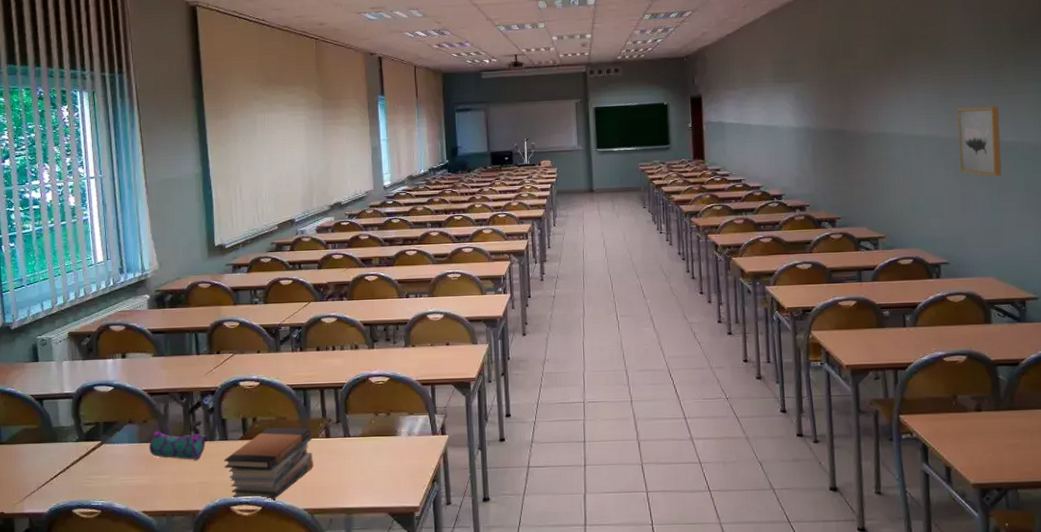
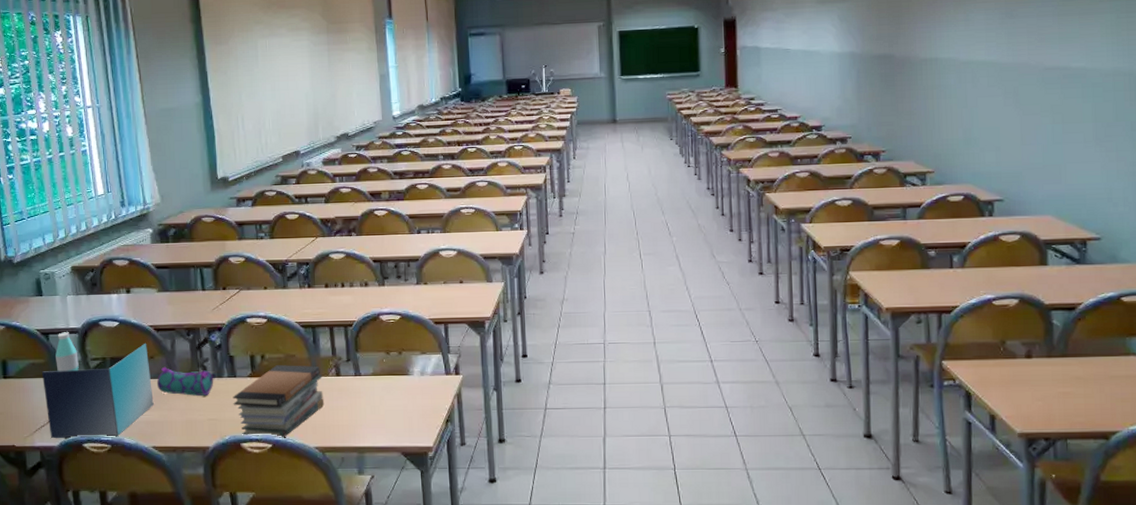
cube: none [35,407,145,505] -> present [42,343,154,439]
water bottle: none [49,397,72,437] -> present [55,332,79,372]
wall art: present [957,106,1002,176] -> none [1020,28,1068,106]

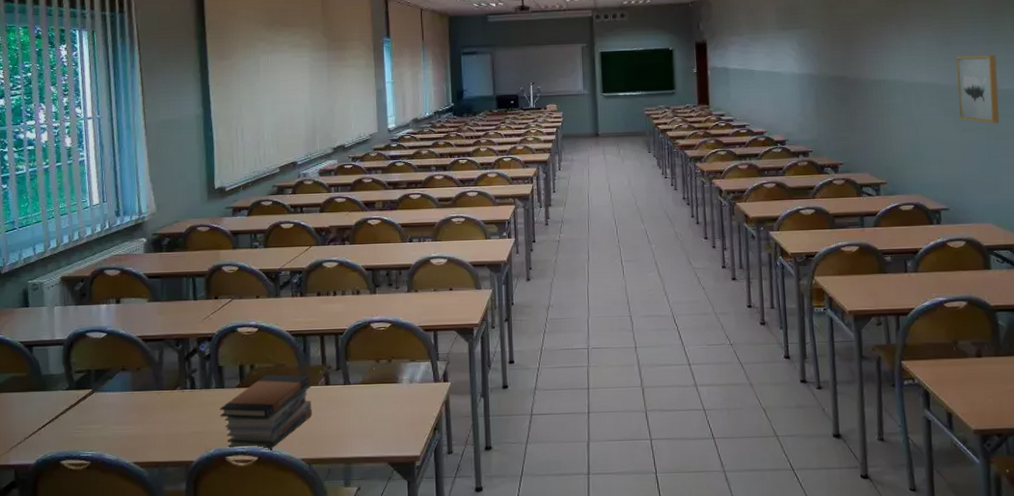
cube: present [42,343,154,439] -> none [23,354,138,457]
water bottle: present [55,332,79,372] -> none [38,344,62,386]
pencil case: present [156,366,216,396] -> none [142,378,204,408]
wall art: none [1020,28,1068,106] -> present [956,54,1000,123]

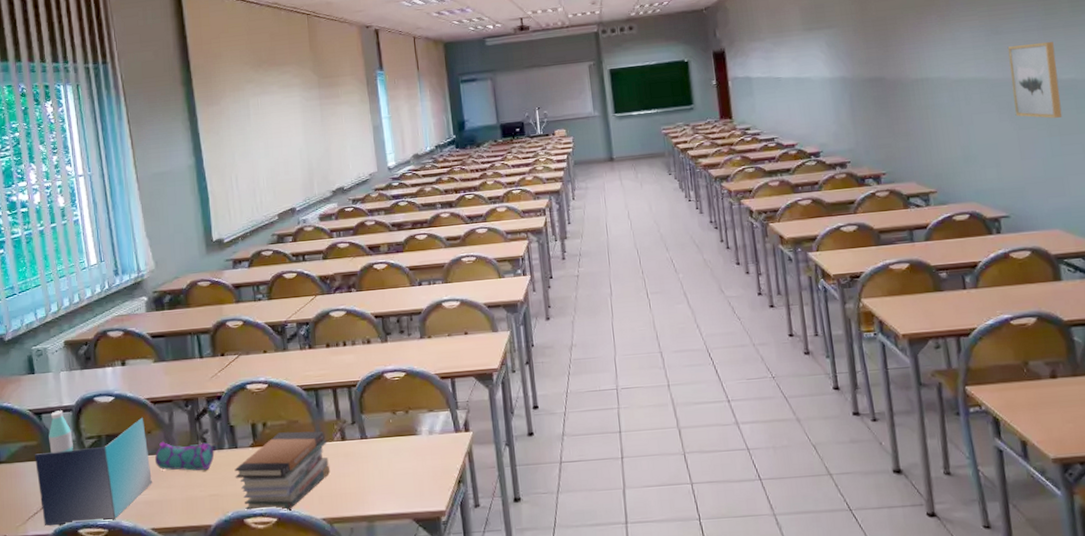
cube: none [23,354,138,457] -> present [35,417,152,527]
water bottle: none [38,344,62,386] -> present [49,410,73,454]
pencil case: none [142,378,204,408] -> present [154,441,217,471]

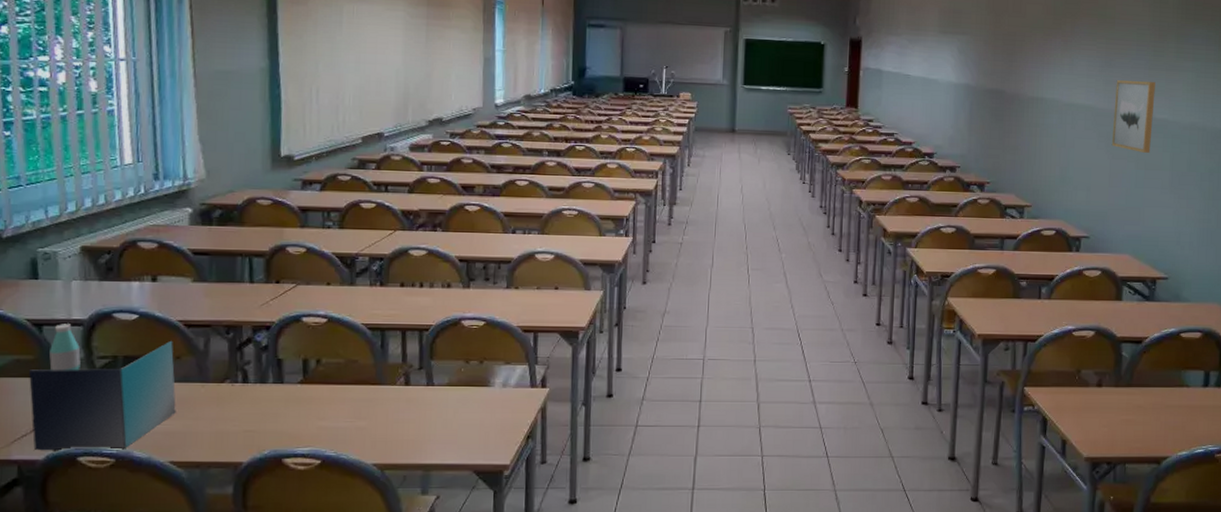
pencil case: present [154,441,217,471] -> none [181,368,259,403]
book stack: present [234,431,331,512] -> none [277,371,389,455]

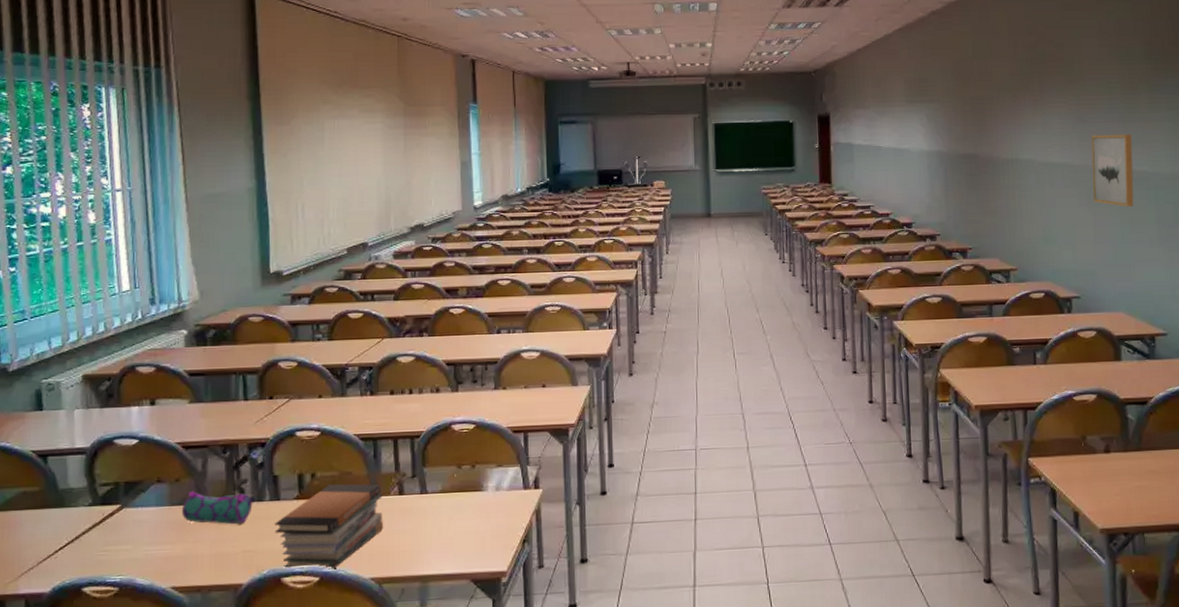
cube: present [29,340,176,451] -> none [35,463,177,584]
water bottle: present [49,324,81,371] -> none [54,453,84,502]
pencil case: none [181,368,259,403] -> present [181,490,256,524]
book stack: none [277,371,389,455] -> present [274,484,384,571]

